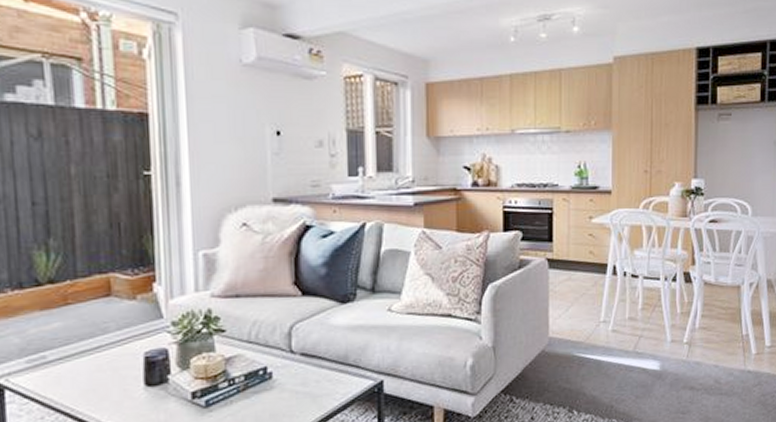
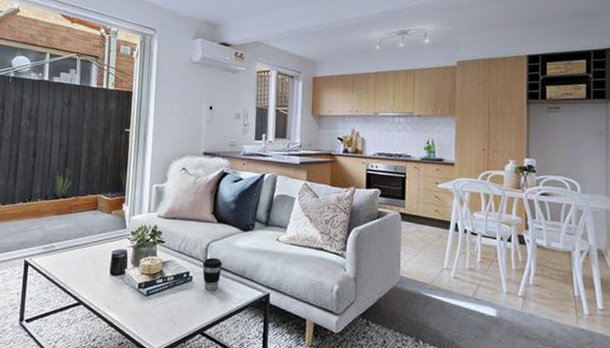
coffee cup: none [285,343,314,388] -> present [202,257,222,291]

